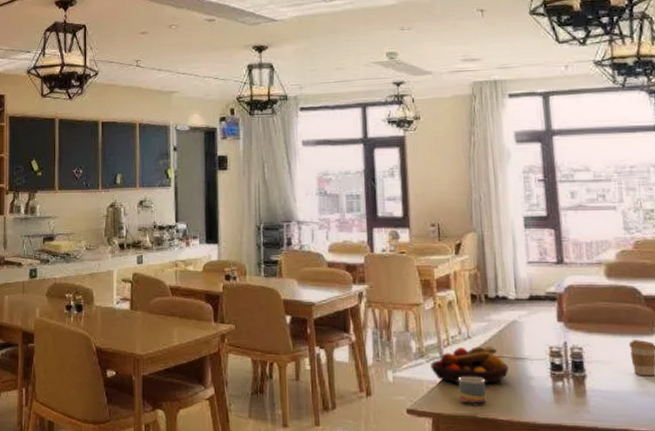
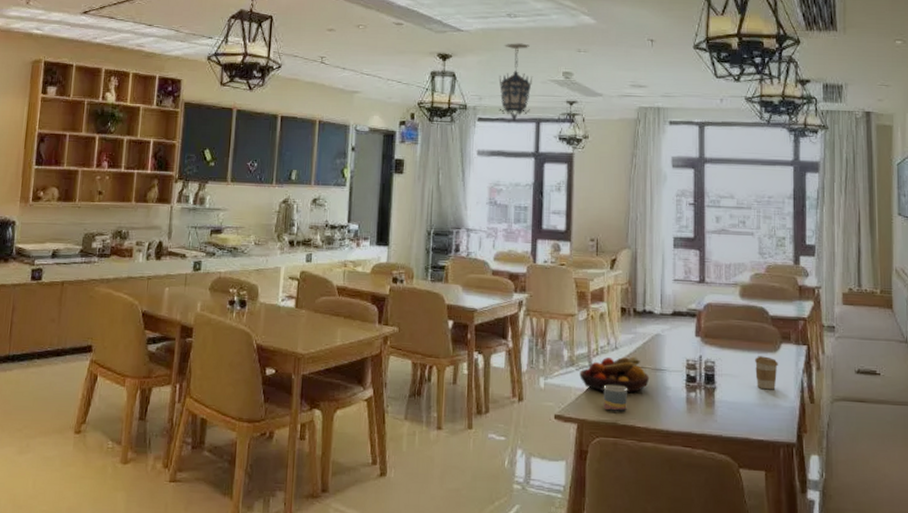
hanging lantern: none [318,27,355,108] -> present [499,43,532,122]

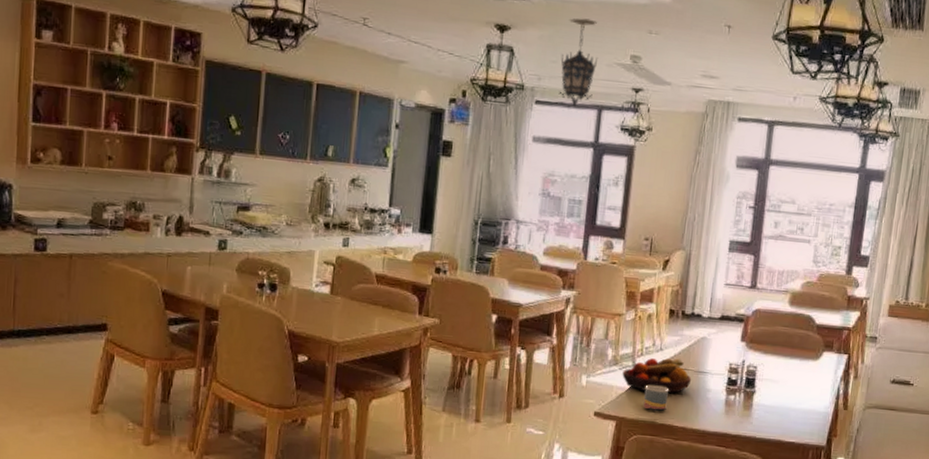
coffee cup: present [755,356,778,390] -> none [794,363,818,396]

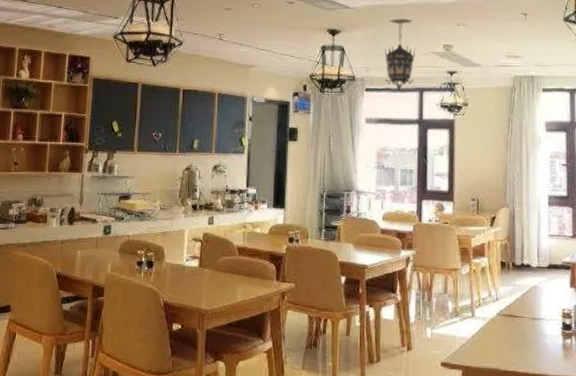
fruit bowl: present [622,358,692,393] -> none [463,307,529,340]
mug: present [643,385,668,412] -> none [486,333,508,359]

